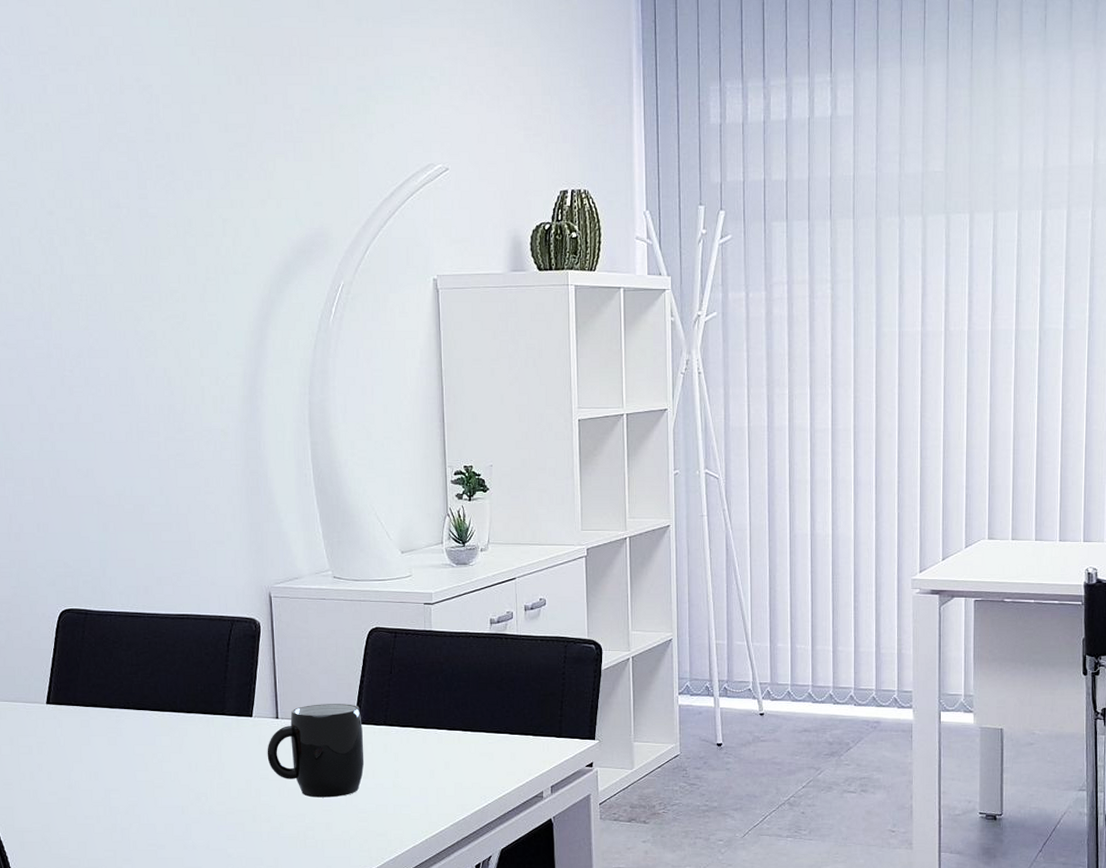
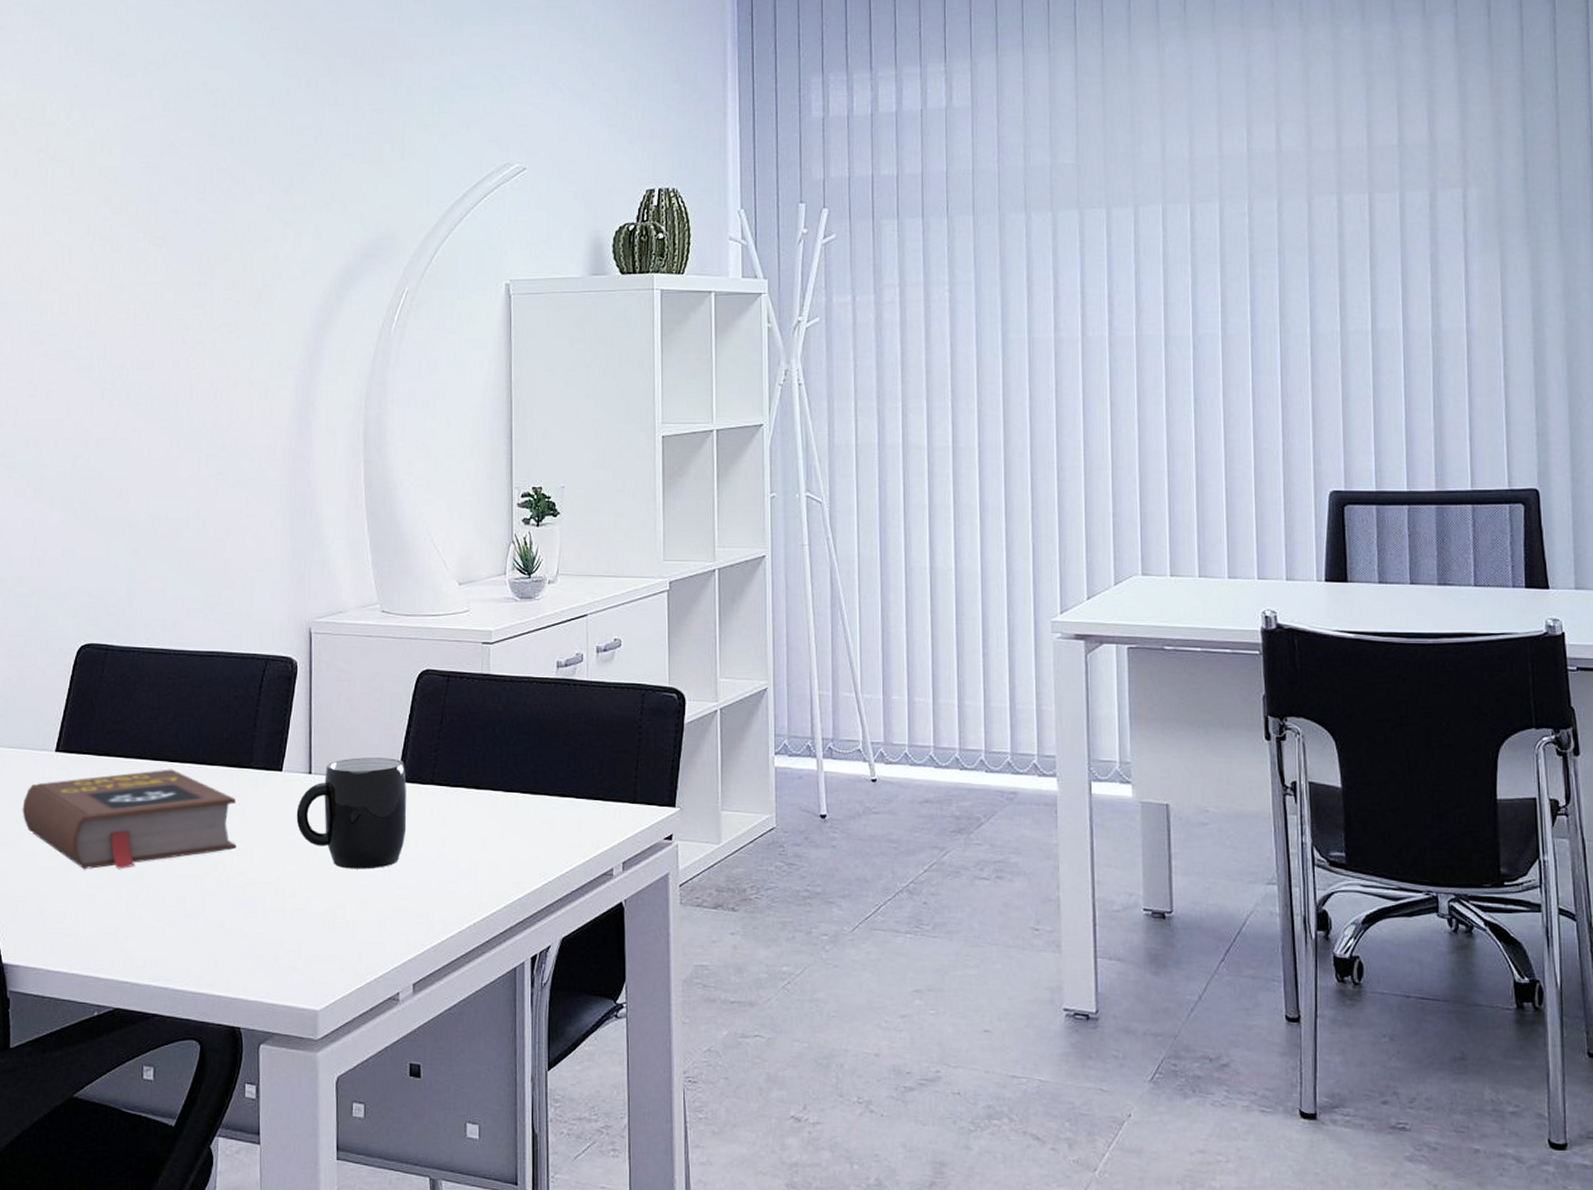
book: none [20,717,216,804] -> present [22,769,237,870]

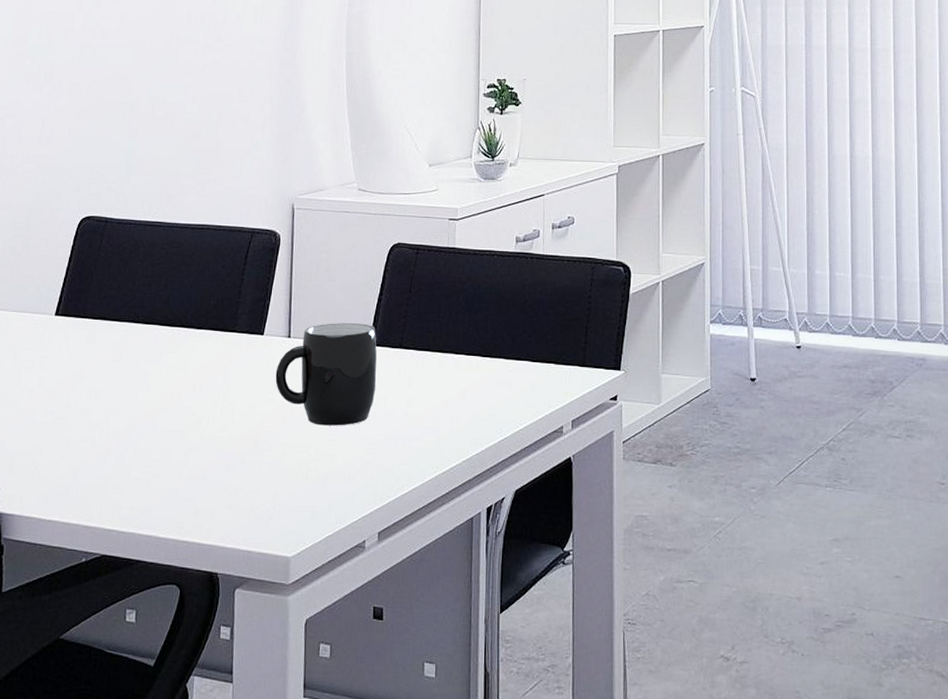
book: present [22,769,237,870] -> none [22,332,220,425]

